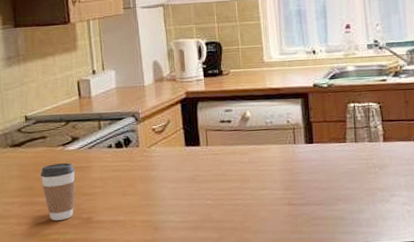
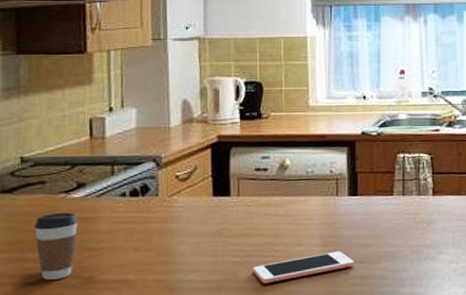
cell phone: none [224,194,314,224] -> present [253,251,354,284]

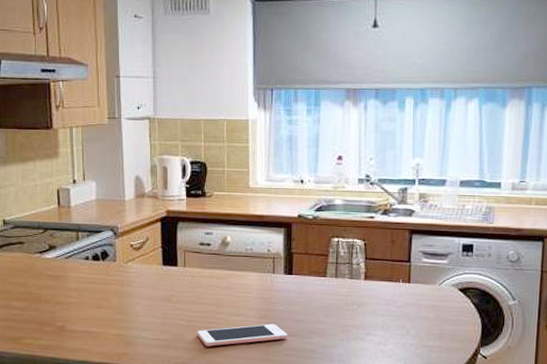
coffee cup: present [35,213,78,280] -> none [17,270,51,326]

